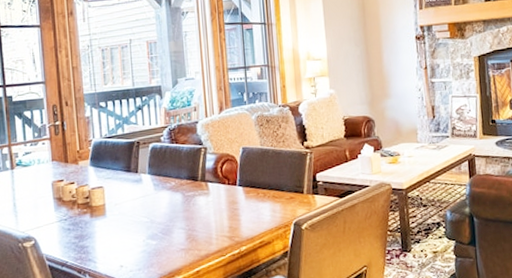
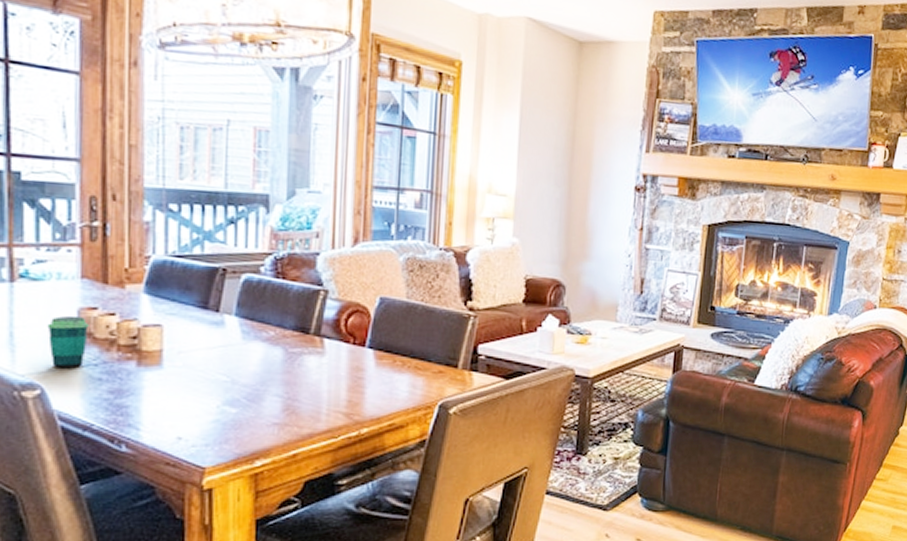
cup: none [34,187,59,225] -> present [47,315,89,369]

